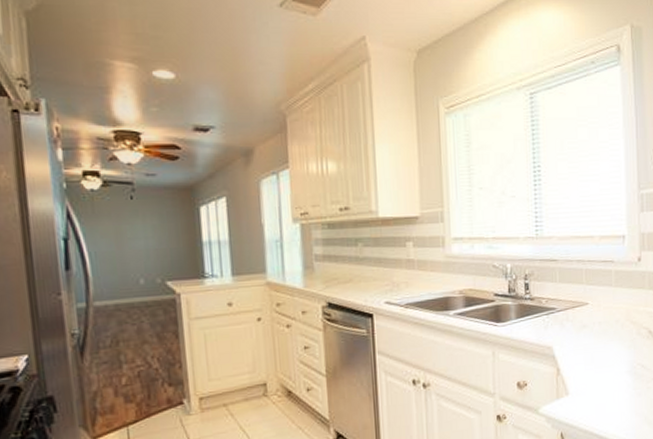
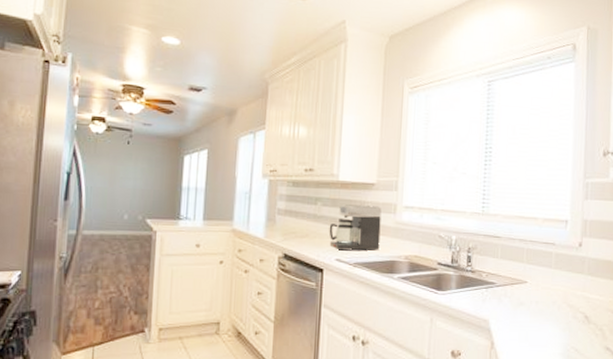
coffee maker: none [374,241,431,293] -> present [329,204,382,251]

